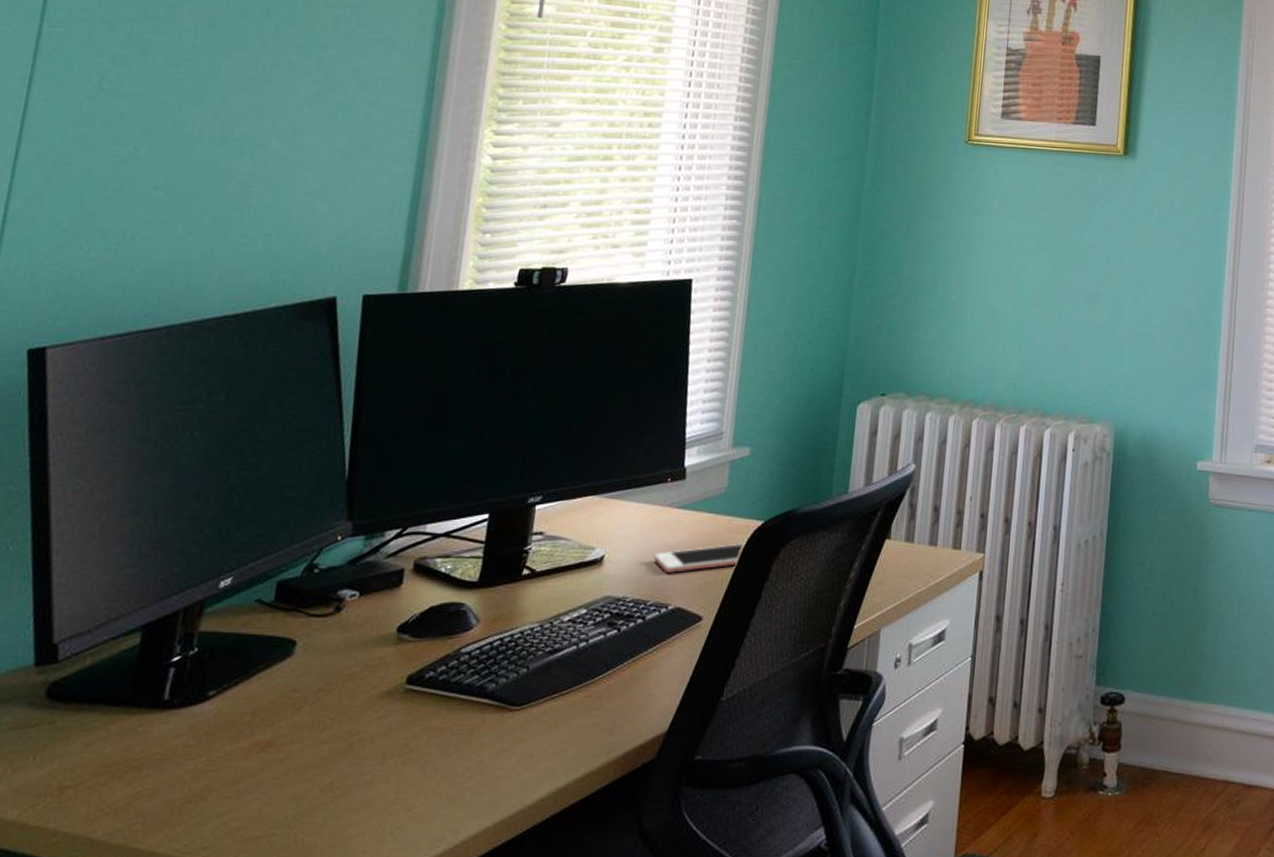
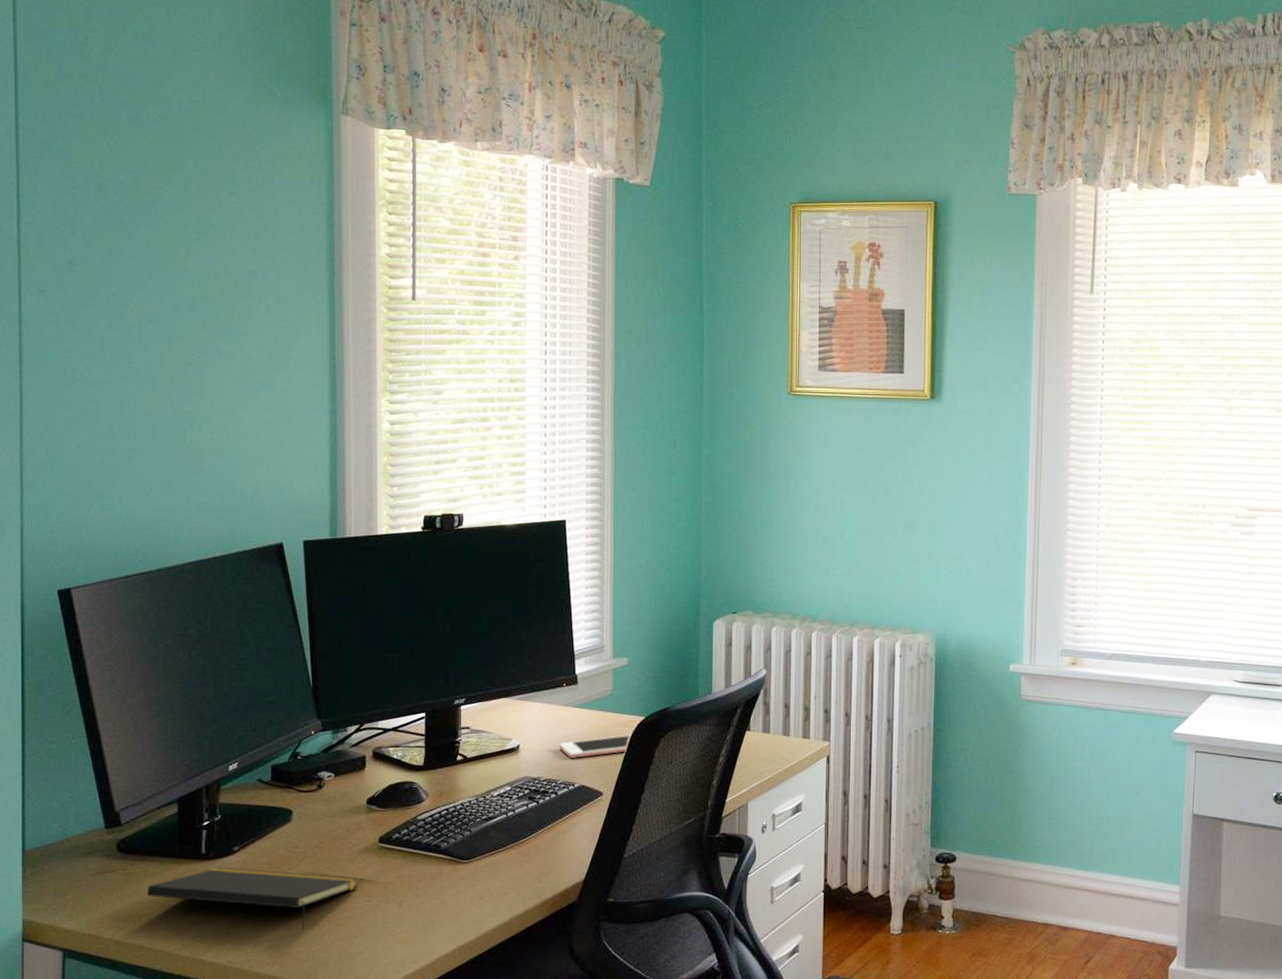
notepad: none [76,719,371,804] -> present [146,868,358,930]

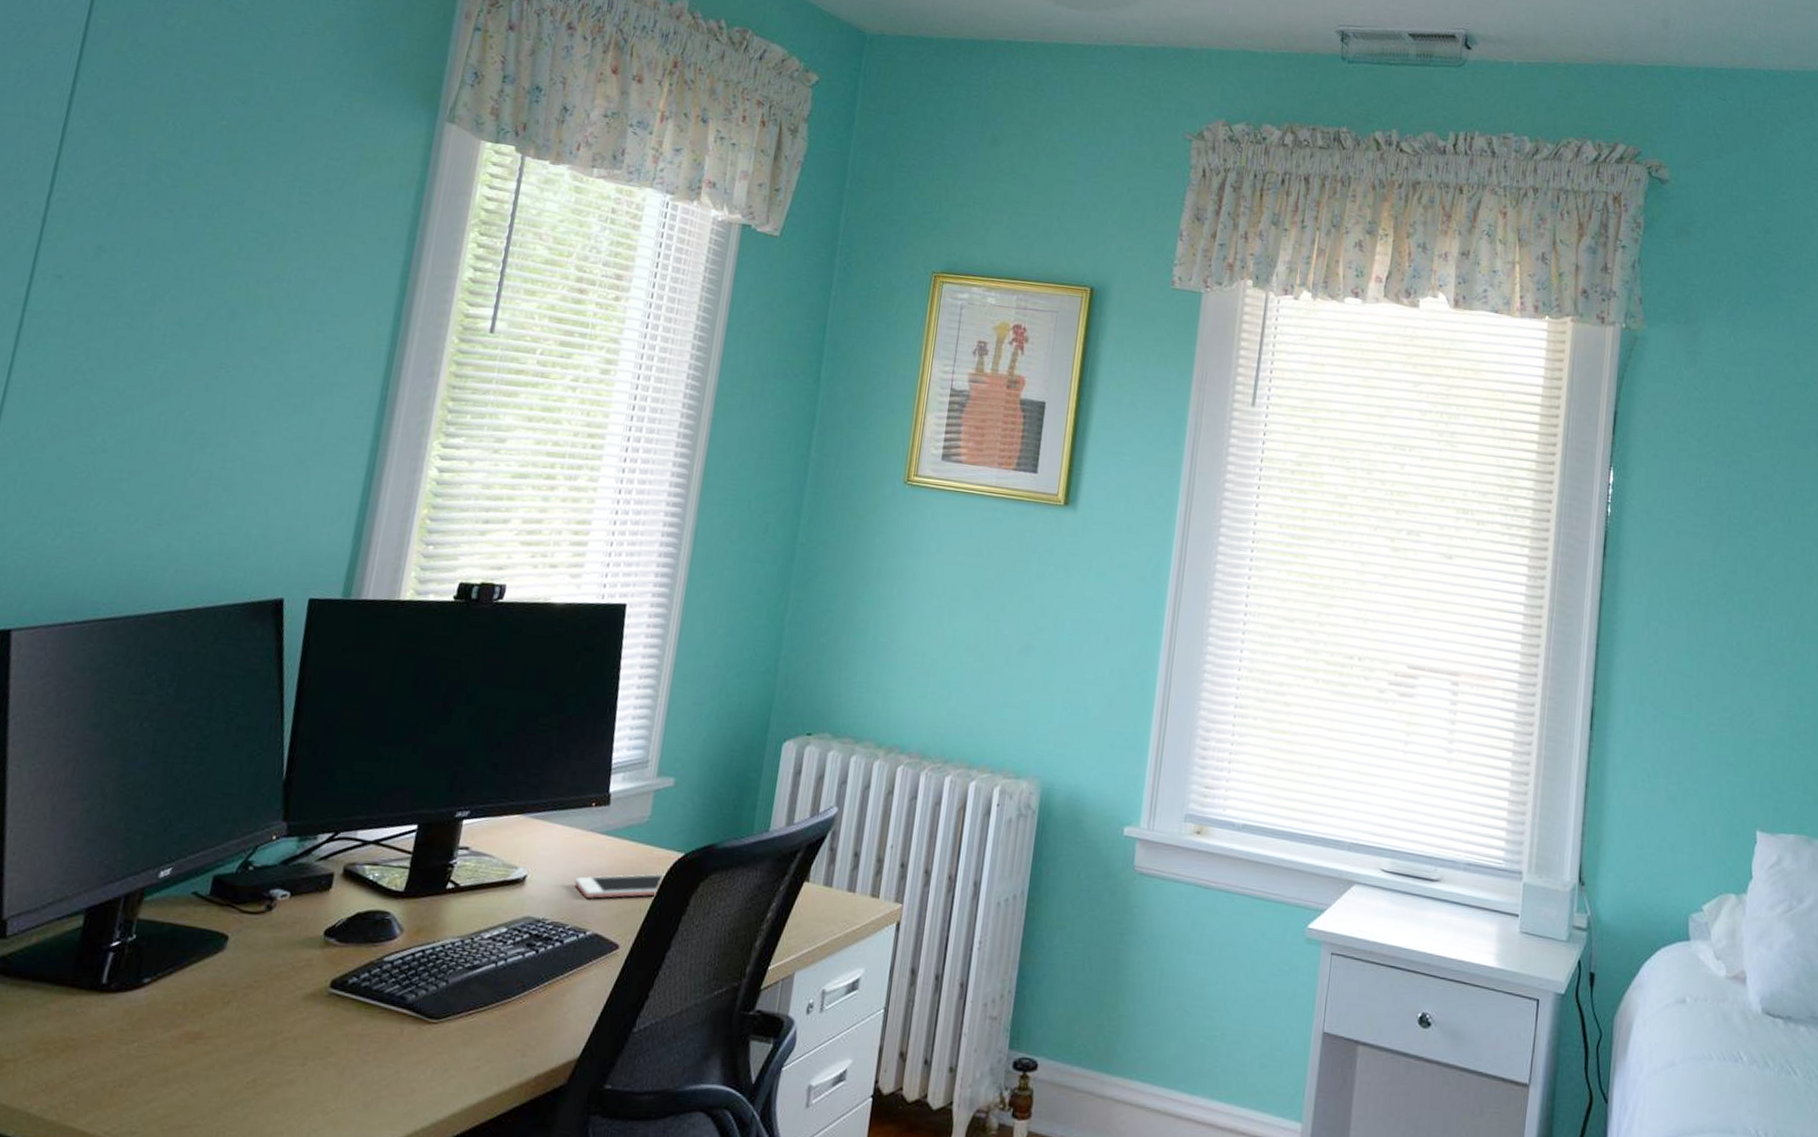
notepad: present [146,868,358,930] -> none [18,1004,294,1096]

